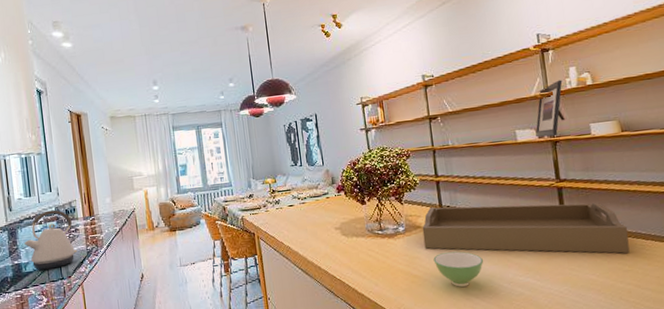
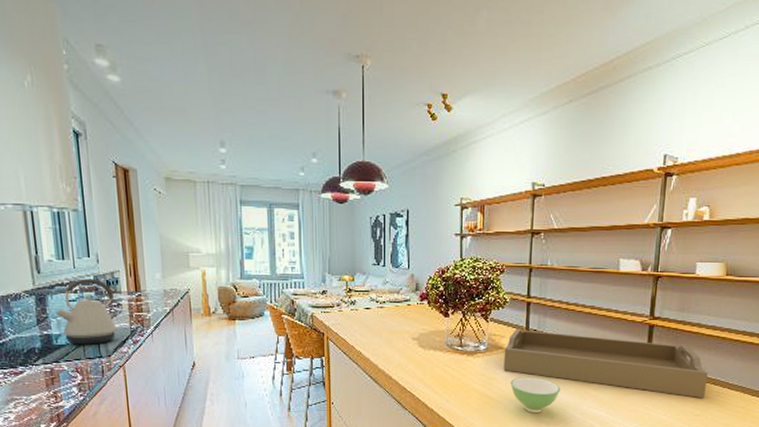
picture frame: present [535,79,565,138] -> none [639,210,679,271]

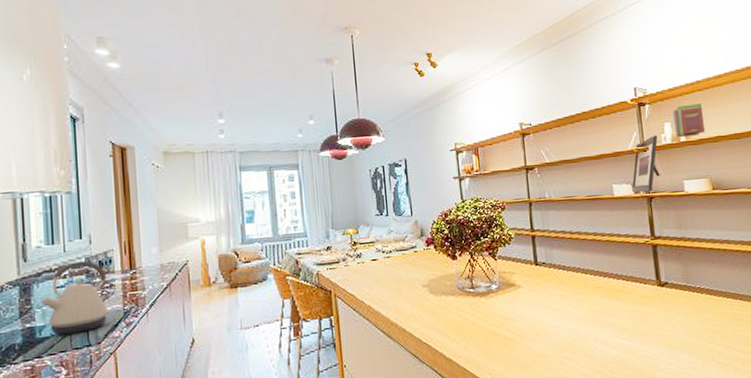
serving tray: present [503,328,709,399] -> none [516,261,720,314]
bowl: present [510,376,561,413] -> none [527,311,579,350]
picture frame: none [639,210,679,271] -> present [632,135,660,193]
books: none [697,179,736,216] -> present [671,103,706,138]

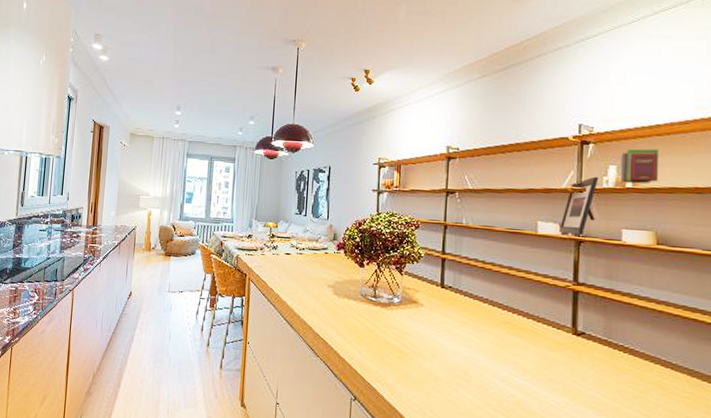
kettle: present [41,261,111,335] -> none [28,212,75,270]

